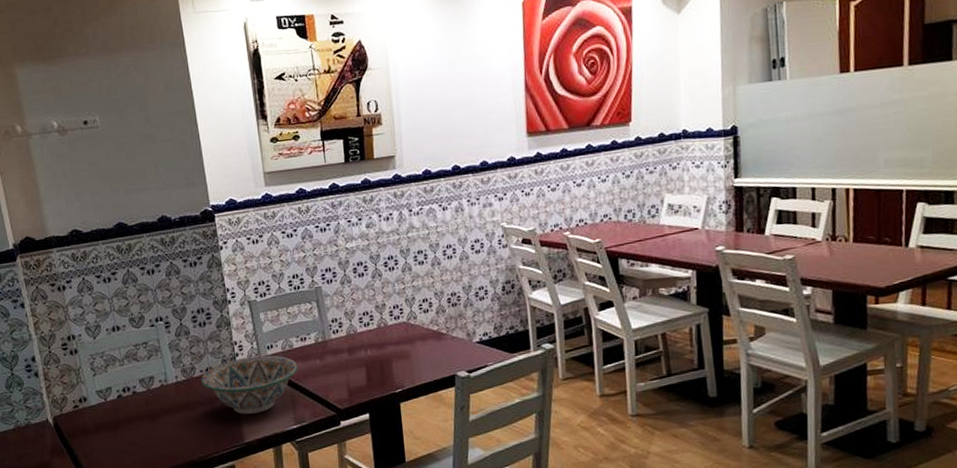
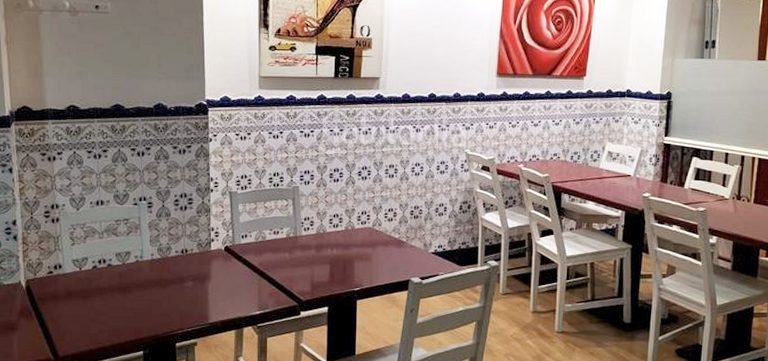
decorative bowl: present [201,355,298,415] -> none [175,243,268,297]

